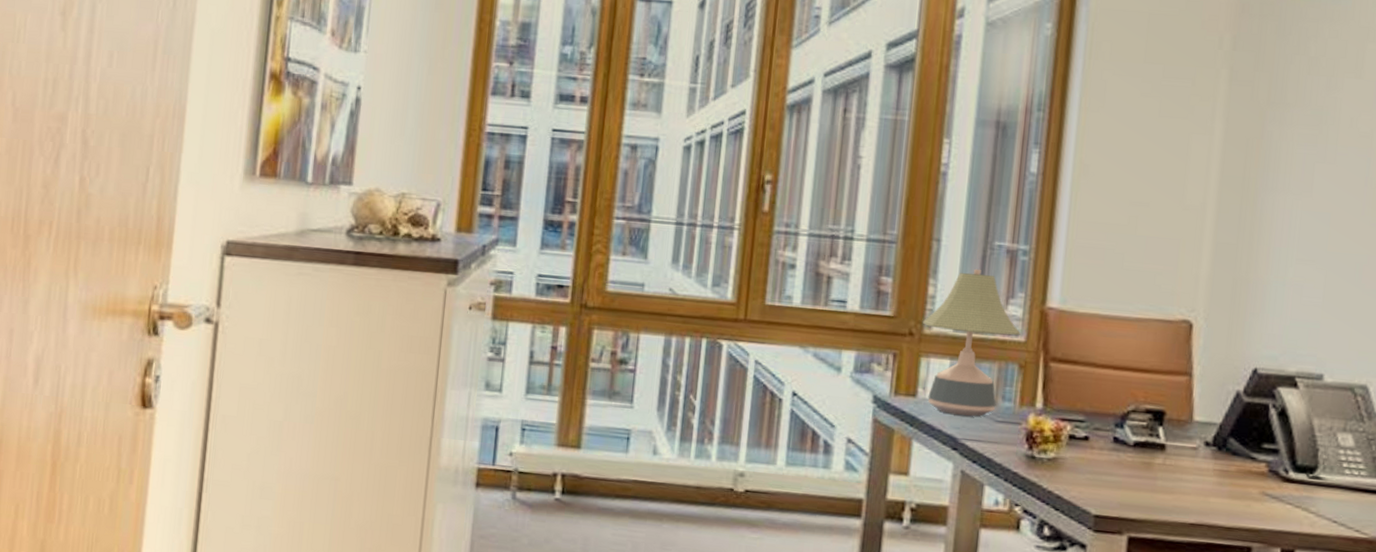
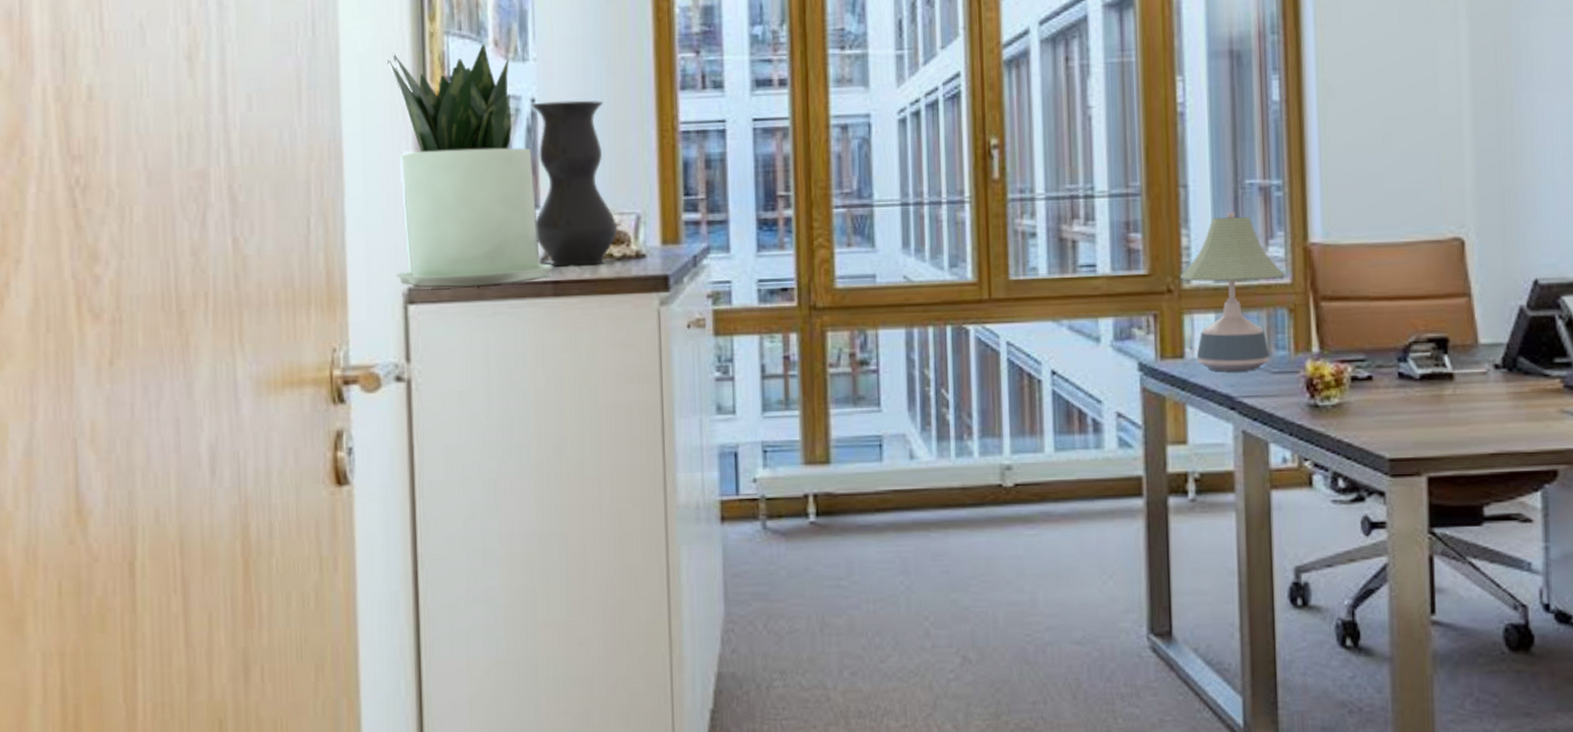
planter: none [217,31,359,250] -> present [388,44,555,288]
vase: none [346,90,421,242] -> present [531,100,618,266]

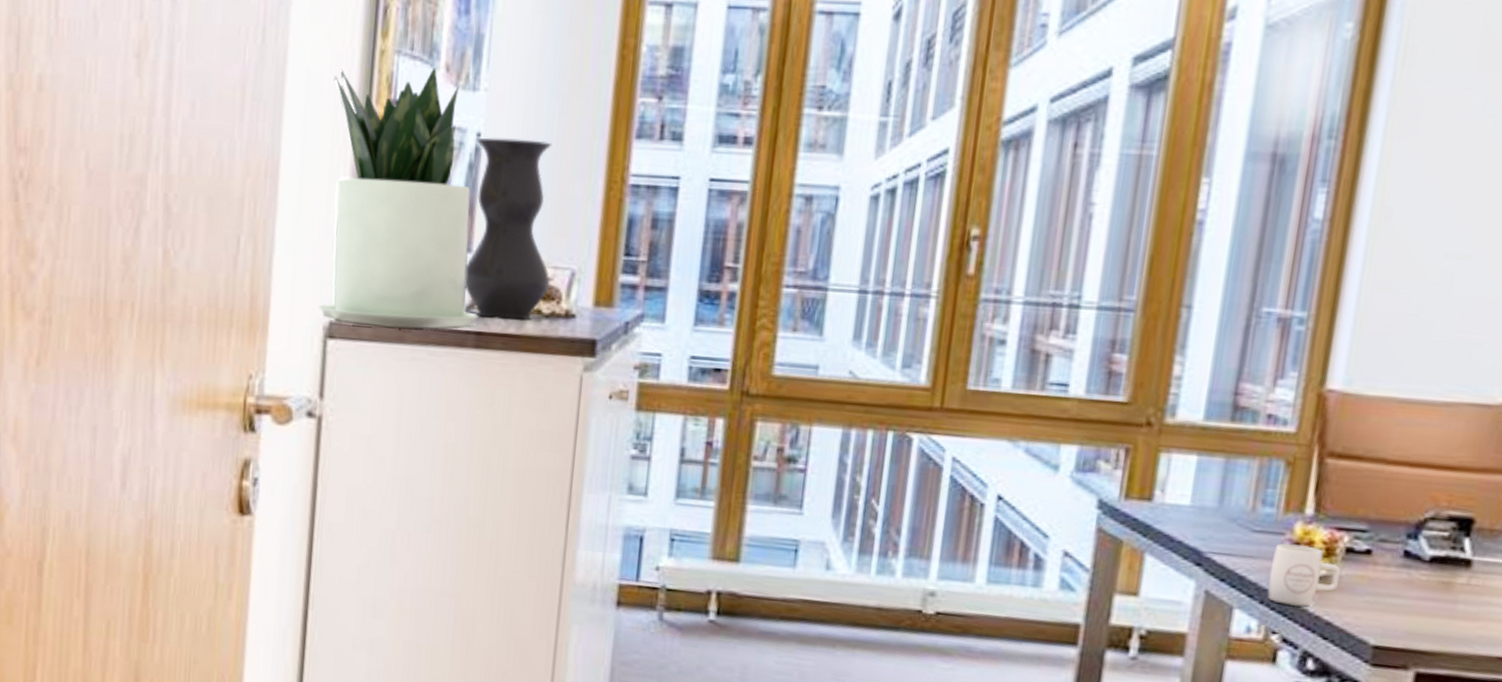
desk lamp: present [1181,211,1285,371] -> none [1165,342,1290,525]
mug: none [1292,379,1351,434] -> present [1267,543,1342,607]

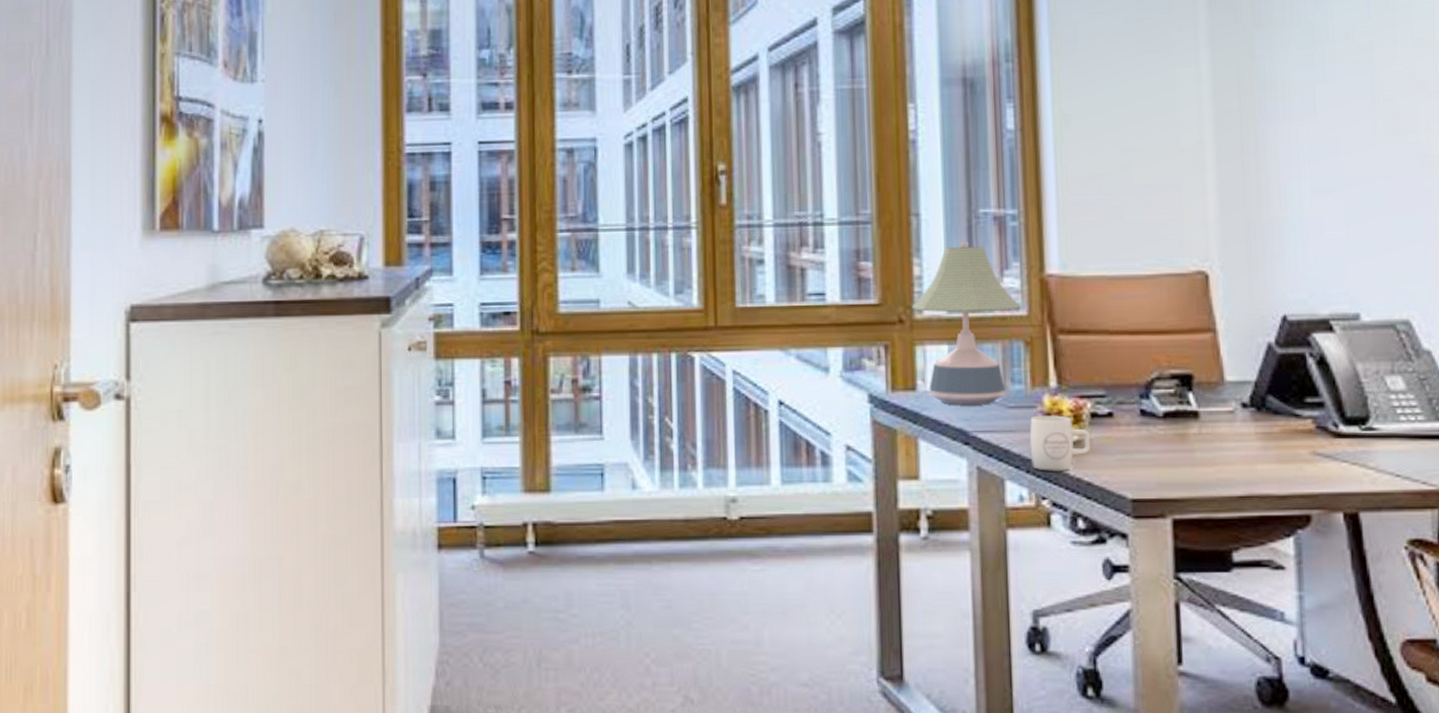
planter: present [318,67,480,330] -> none [119,65,277,306]
vase: present [465,137,552,320] -> none [258,121,341,287]
desk lamp: none [1165,342,1290,525] -> present [912,241,1021,405]

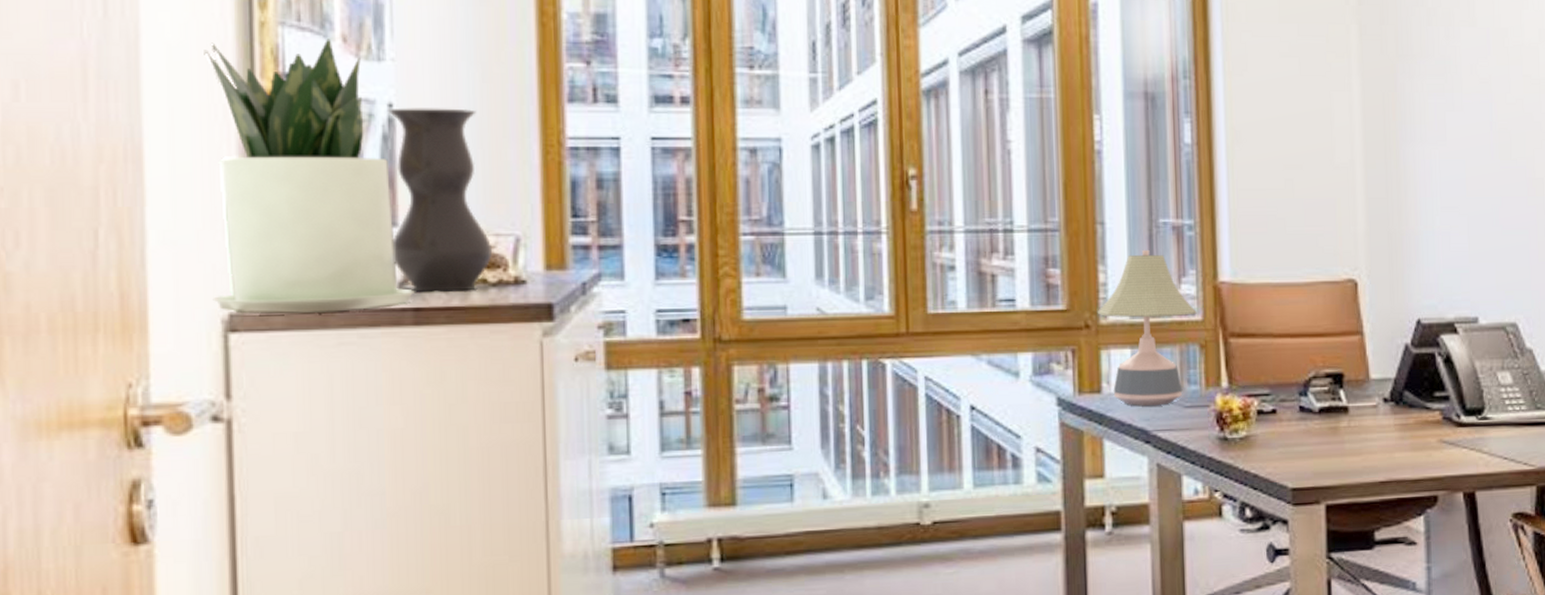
planter: none [119,65,277,306] -> present [205,39,416,314]
vase: none [258,121,341,287] -> present [388,108,493,292]
mug: present [1029,415,1091,471] -> none [1203,413,1258,466]

